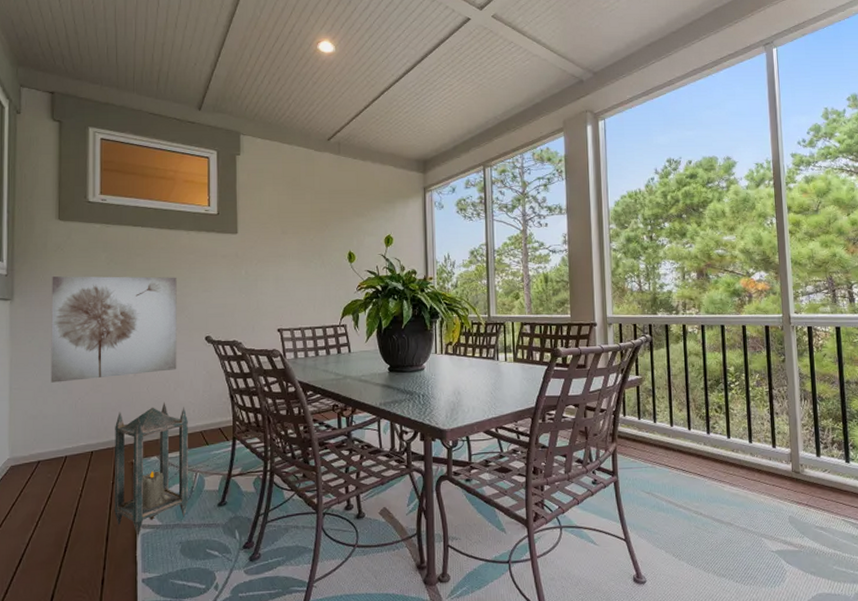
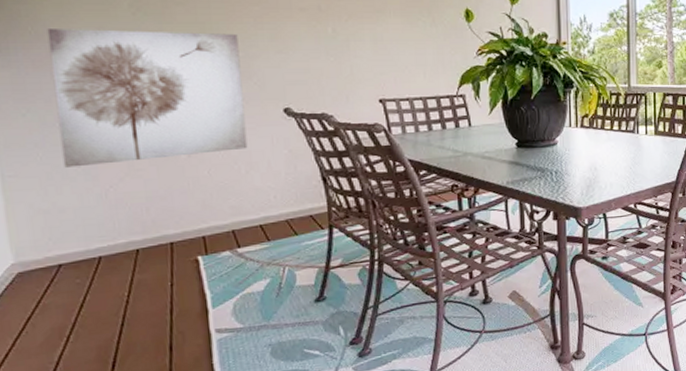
lantern: present [114,401,188,537] -> none [167,187,276,343]

